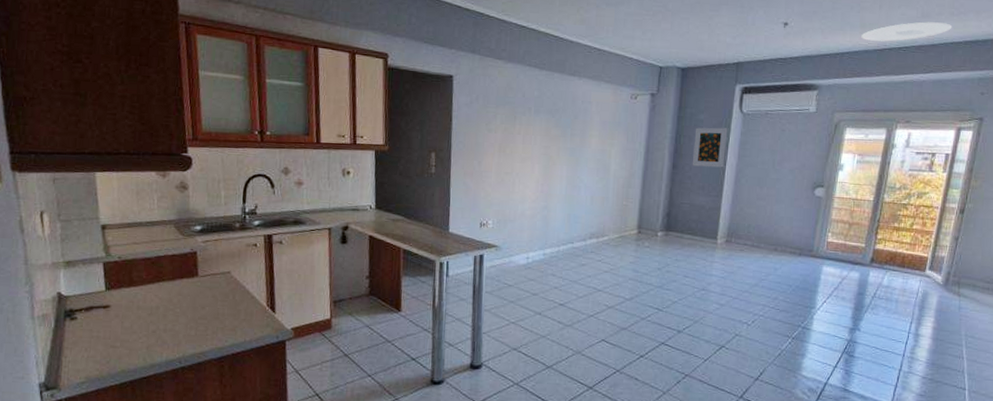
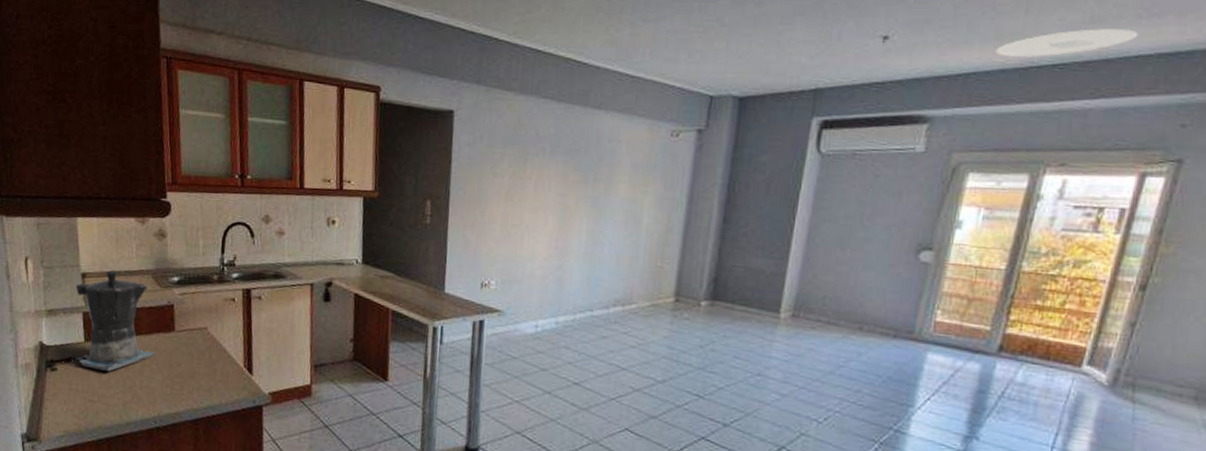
coffee maker: none [95,222,179,317] -> present [75,270,155,371]
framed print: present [692,127,728,168] -> none [749,171,799,223]

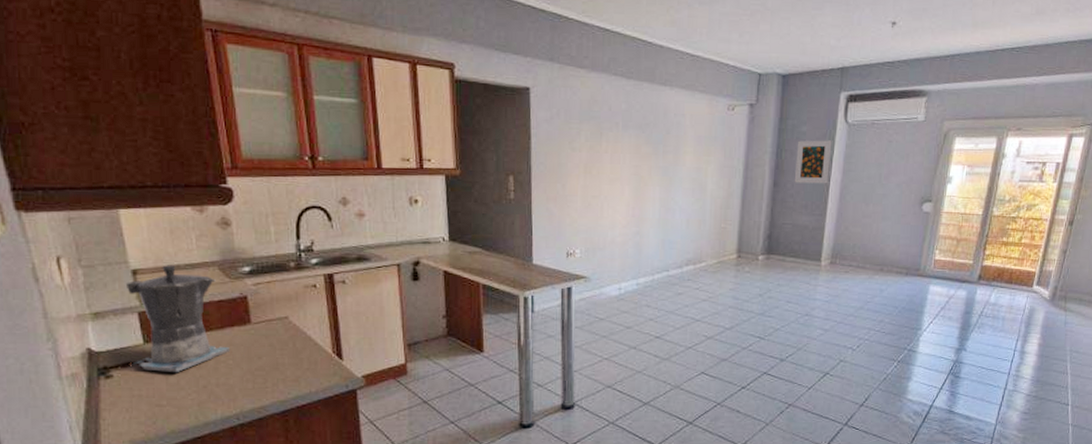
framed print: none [749,171,799,223] -> present [794,140,832,184]
ceiling light: present [996,28,1139,57] -> none [973,19,1068,42]

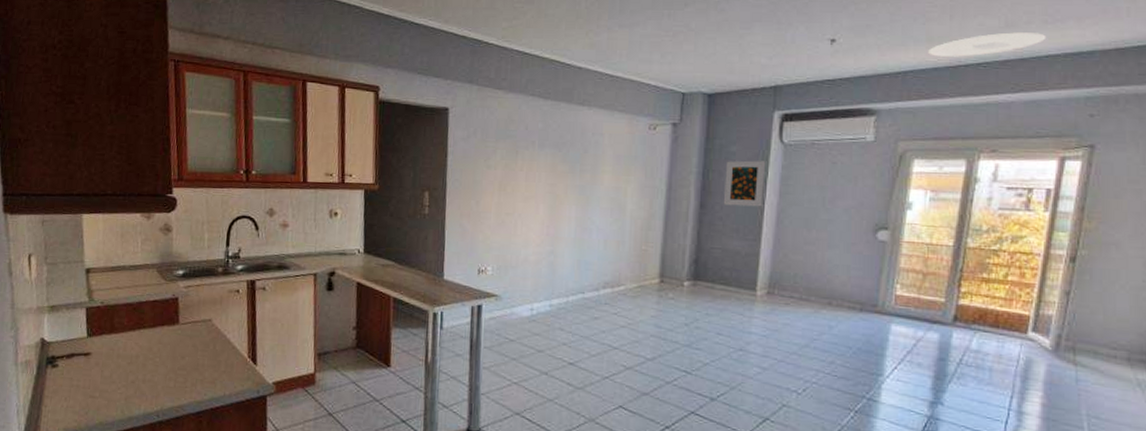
coffee maker: present [125,265,231,372] -> none [77,265,159,366]
ceiling light: none [973,19,1068,42] -> present [928,32,1047,57]

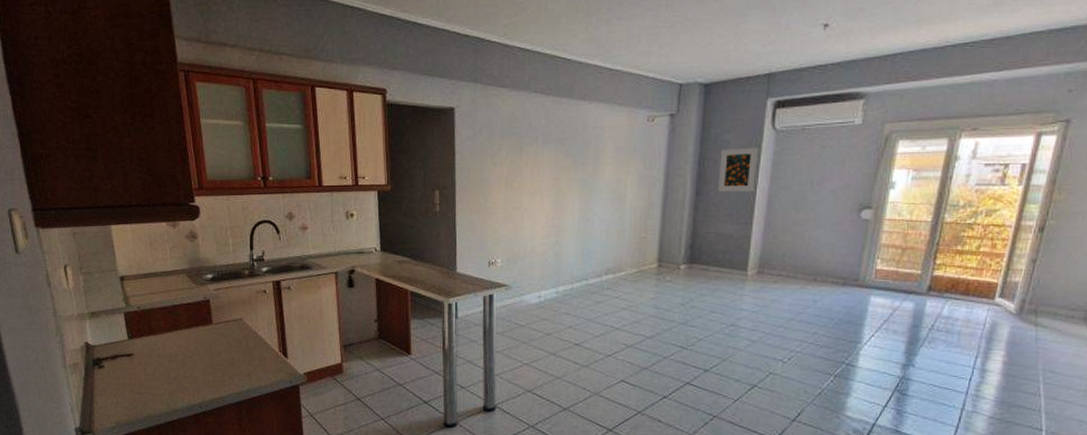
ceiling light: present [928,32,1047,57] -> none [918,10,1033,38]

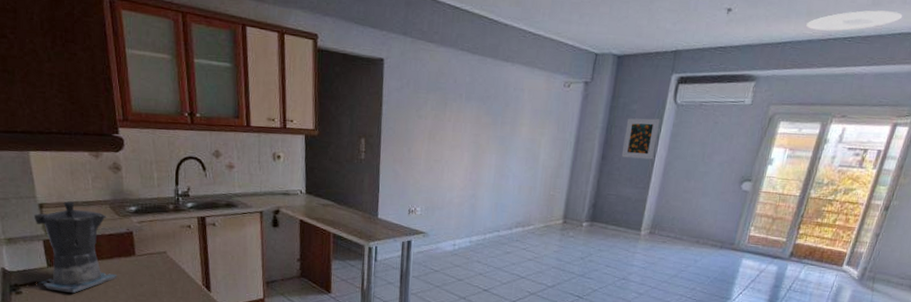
coffee maker: none [115,272,196,365] -> present [33,201,118,293]
ceiling light: none [918,10,1033,38] -> present [806,10,903,31]

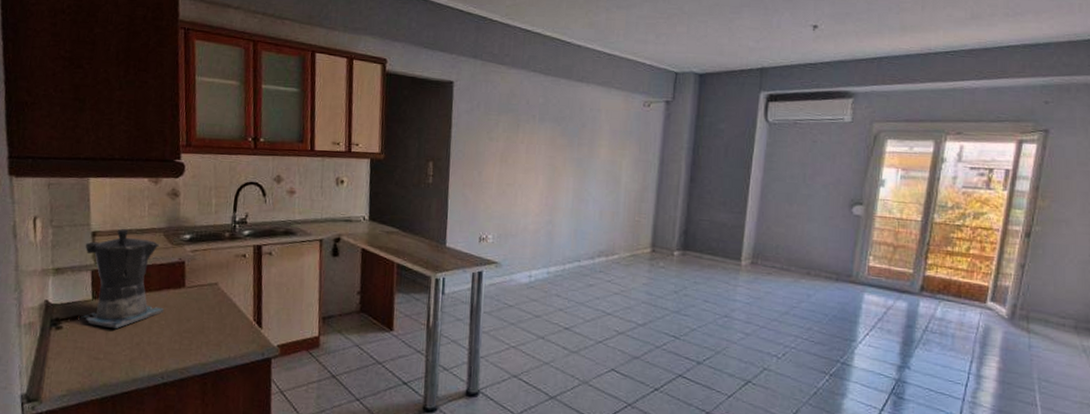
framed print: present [621,118,660,160] -> none [711,137,752,182]
ceiling light: present [806,10,903,31] -> none [902,23,1008,46]

